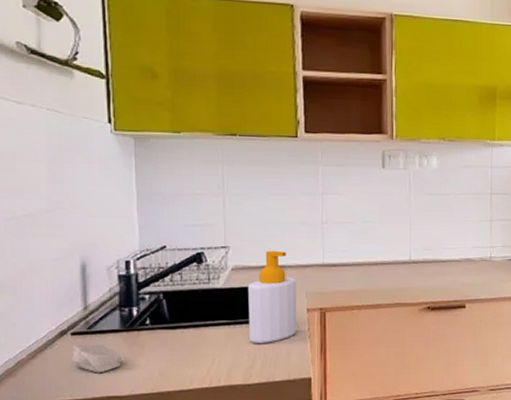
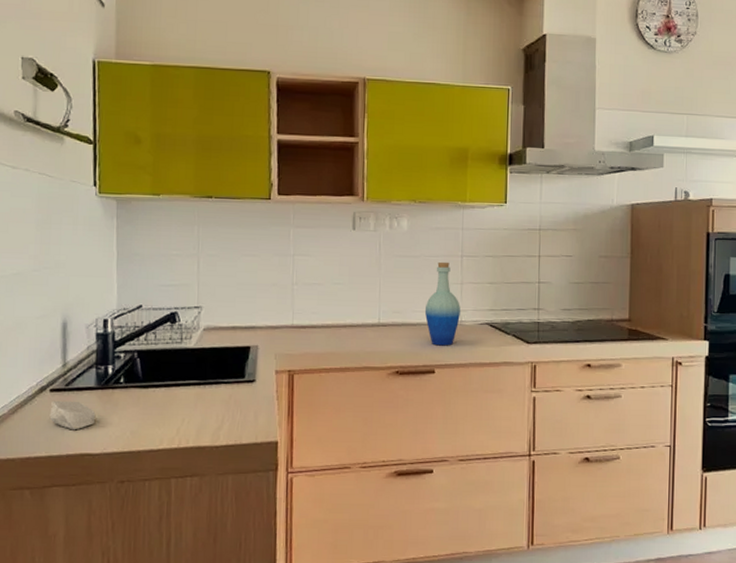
soap bottle: present [247,250,297,343] -> none [218,311,266,405]
bottle: none [455,199,490,281] -> present [424,261,460,346]

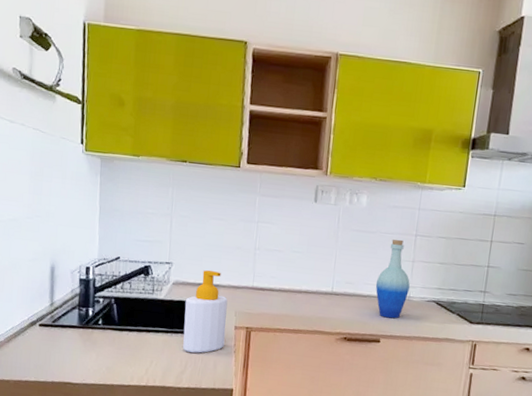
soap bar: present [49,400,96,430] -> none [38,334,77,361]
soap bottle: none [218,311,266,405] -> present [183,270,228,353]

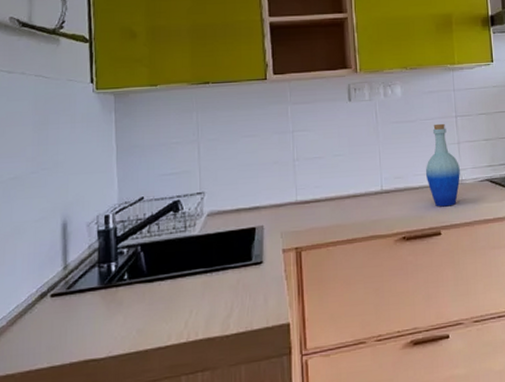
soap bottle: present [183,270,228,353] -> none [223,192,273,291]

